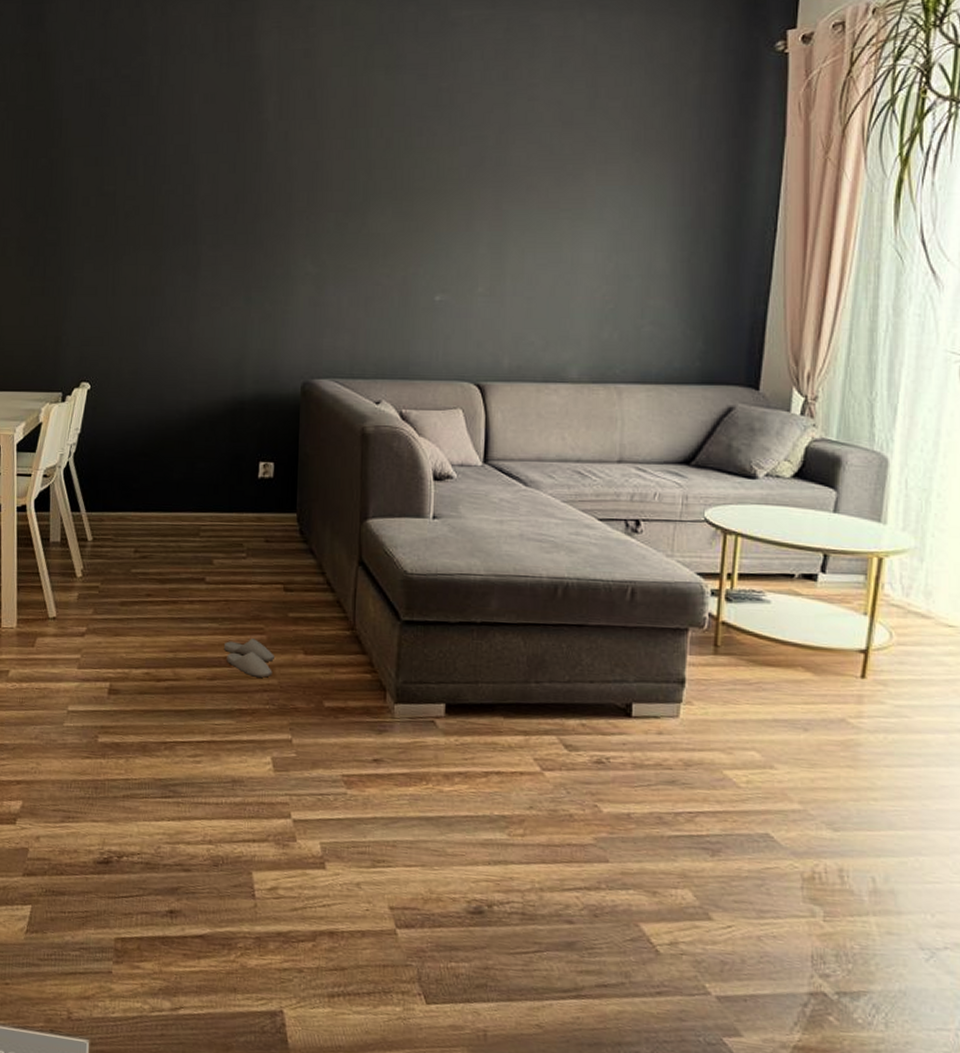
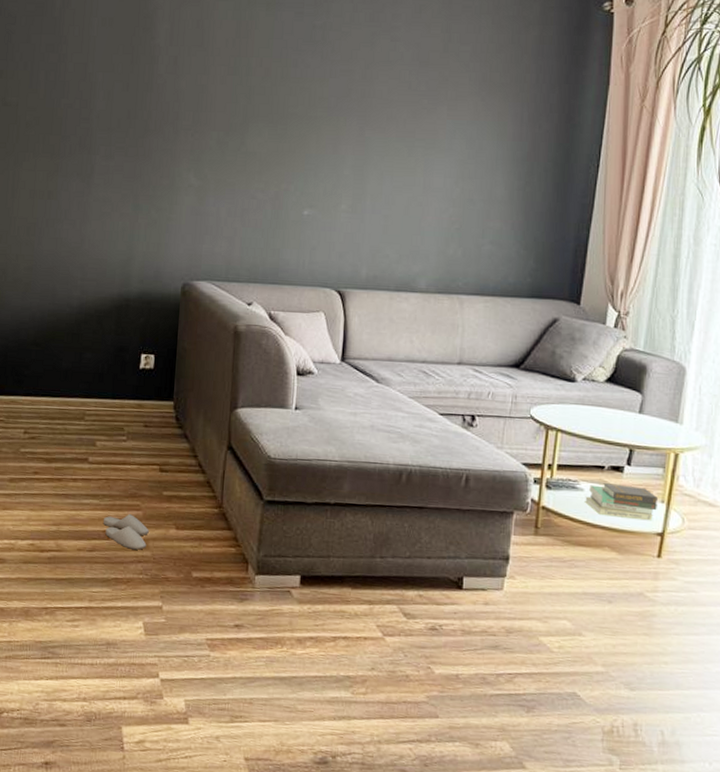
books: none [772,594,859,636] -> present [585,483,658,521]

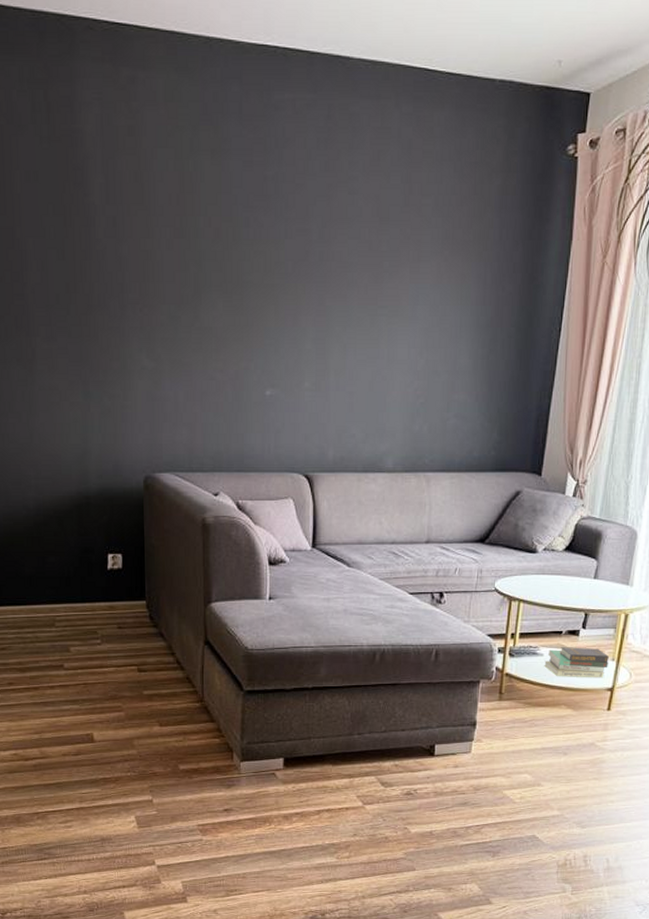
slippers: present [103,514,149,550] -> none [85,716,133,749]

